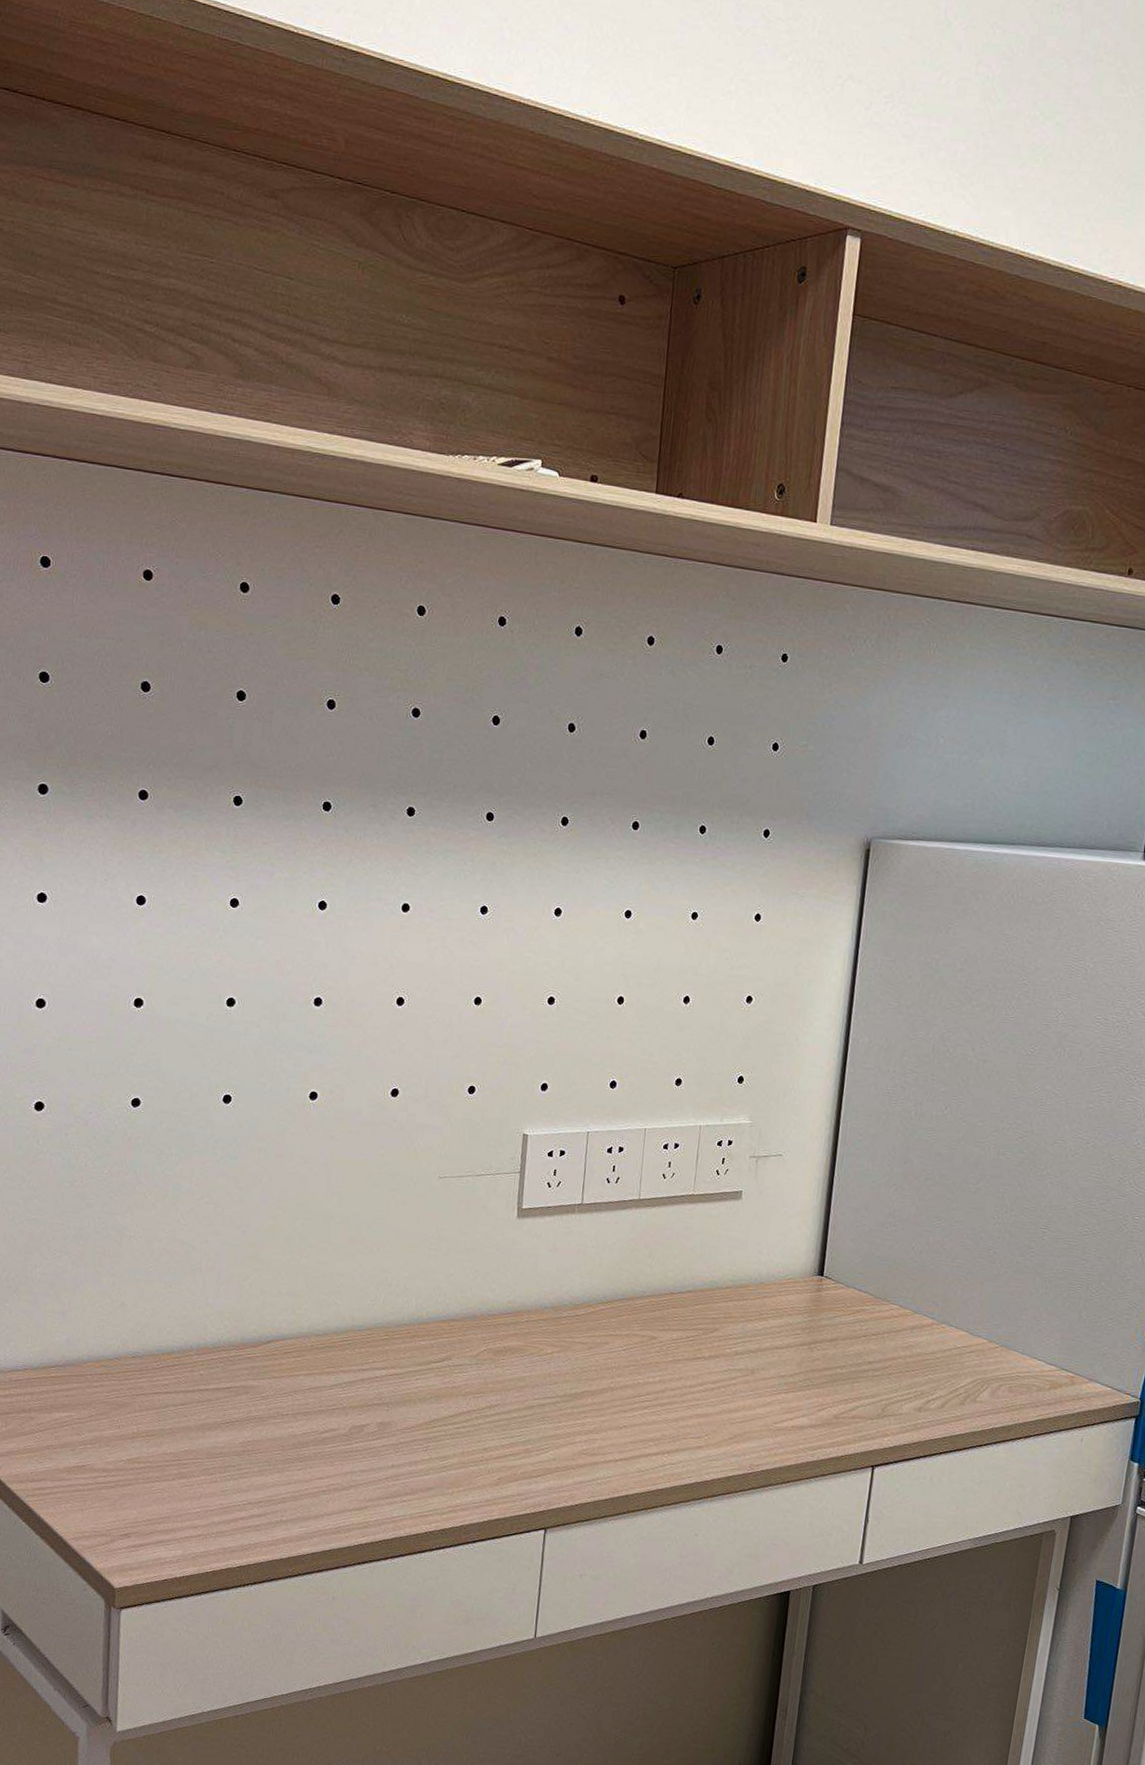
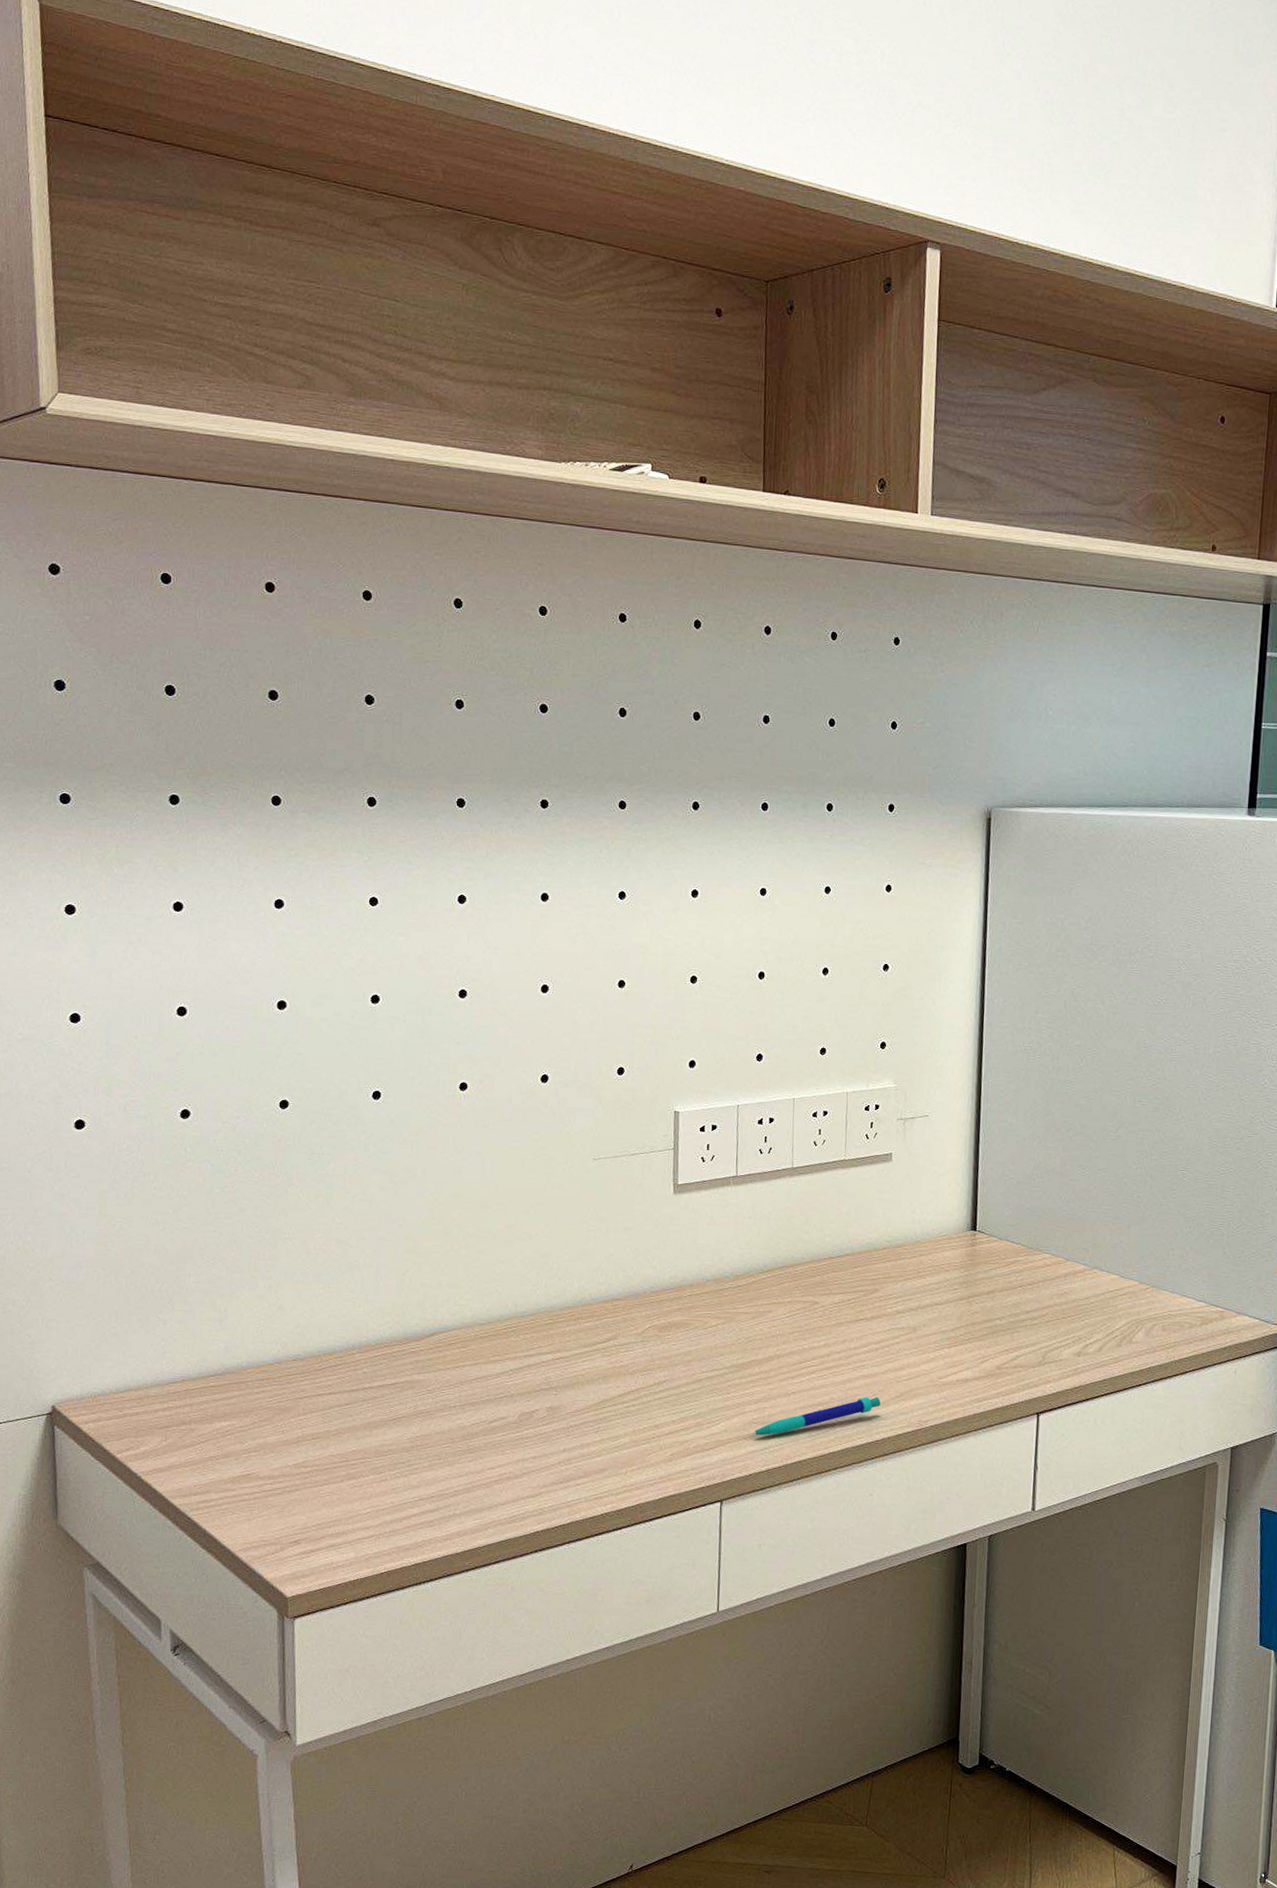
pen: none [580,1436,713,1467] -> present [752,1397,881,1436]

